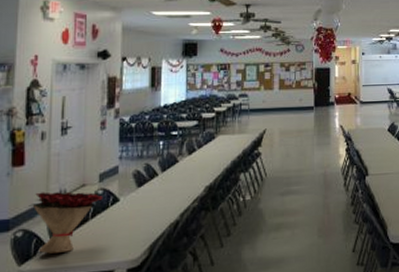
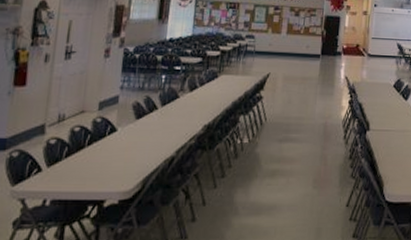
flower bouquet: present [29,191,103,254] -> none [27,114,101,177]

